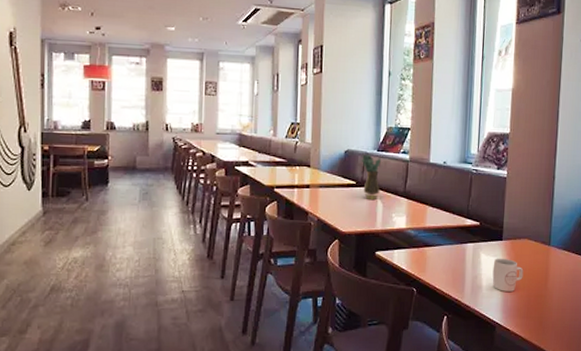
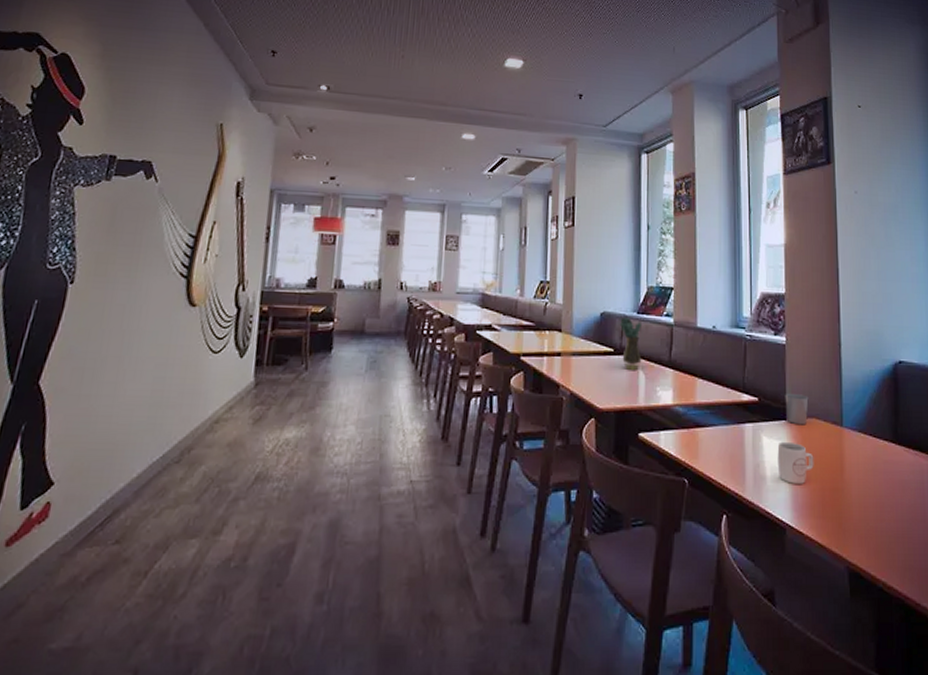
cup: none [502,219,523,245] -> present [785,394,809,425]

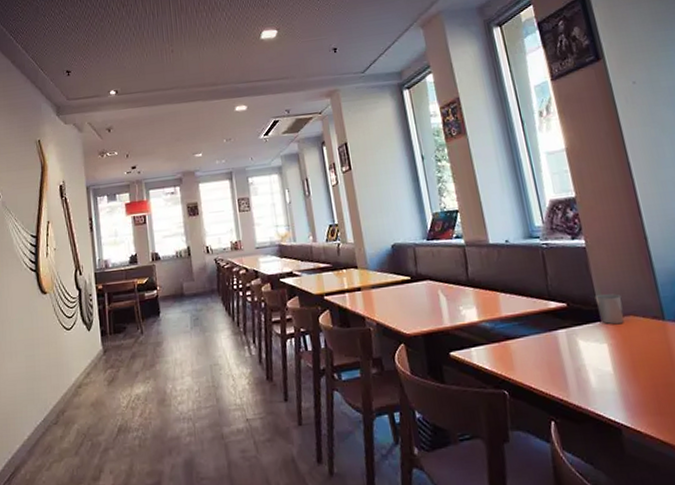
vase: present [619,315,642,371] -> none [409,243,440,295]
mug: present [777,441,814,484] -> none [596,342,641,384]

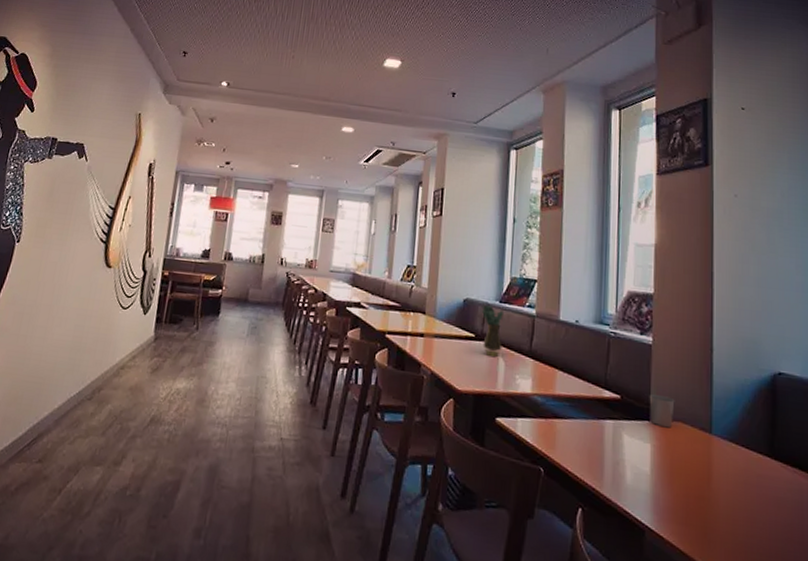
vase: none [409,243,440,295] -> present [481,302,503,358]

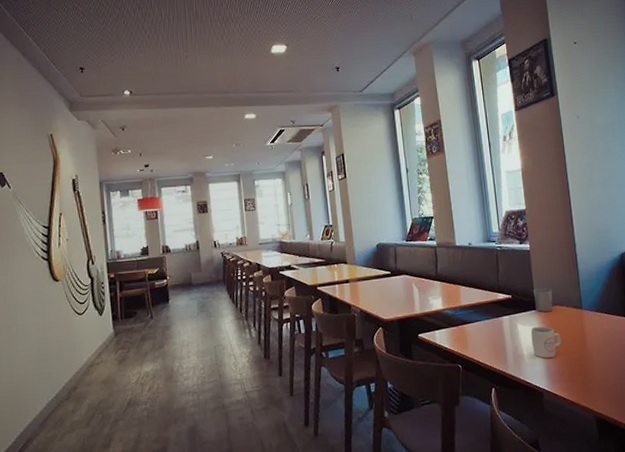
vase: present [481,302,503,358] -> none [392,244,414,287]
mug: none [638,442,679,488] -> present [530,326,562,359]

